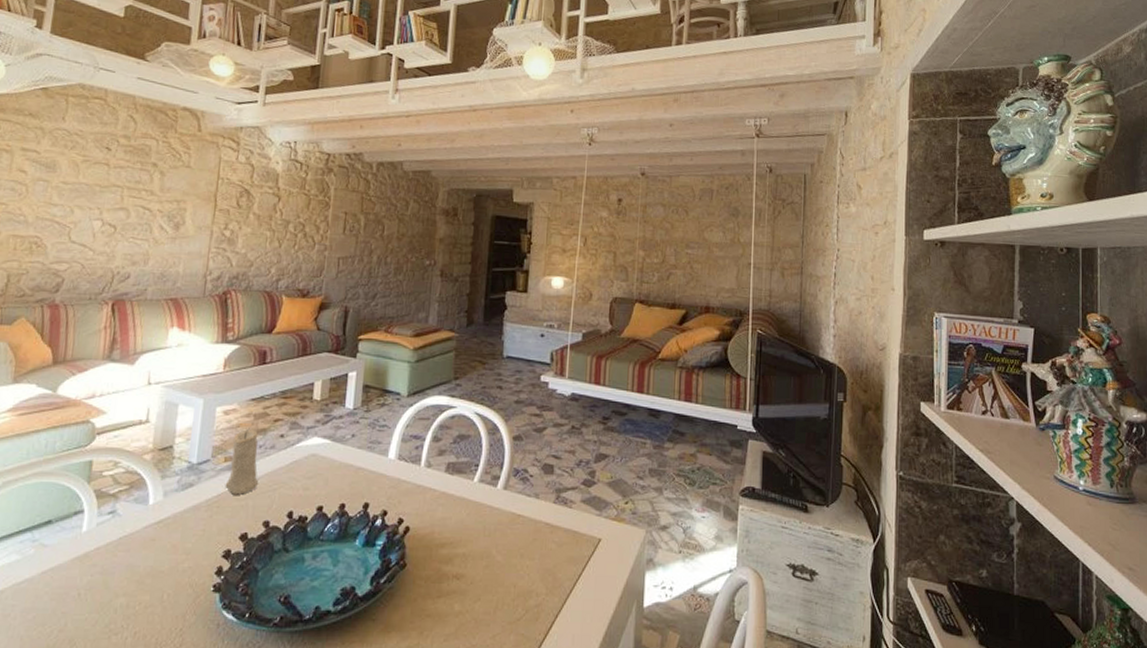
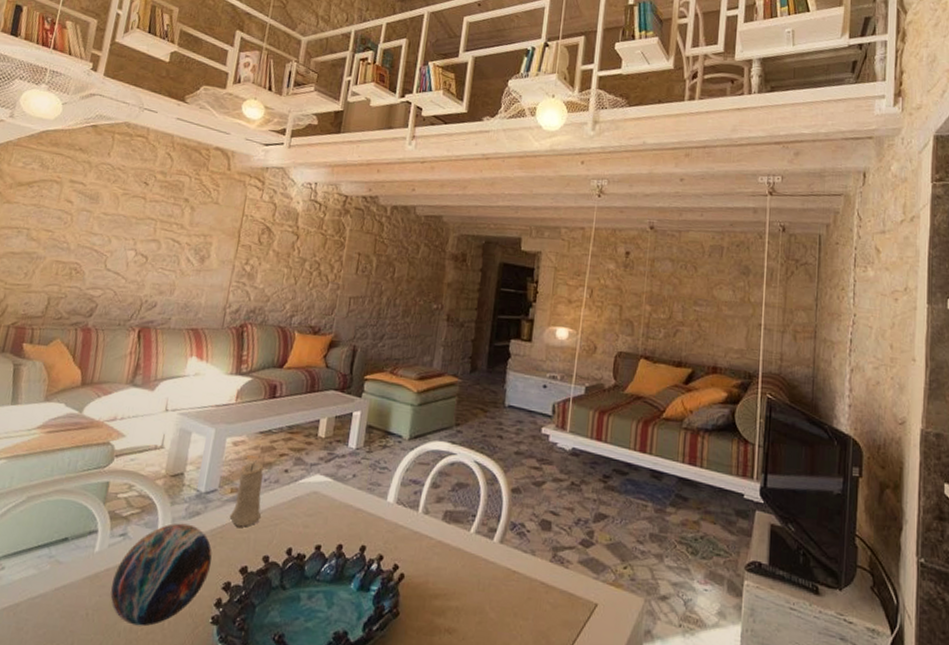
decorative orb: none [102,496,210,601] -> present [110,523,212,627]

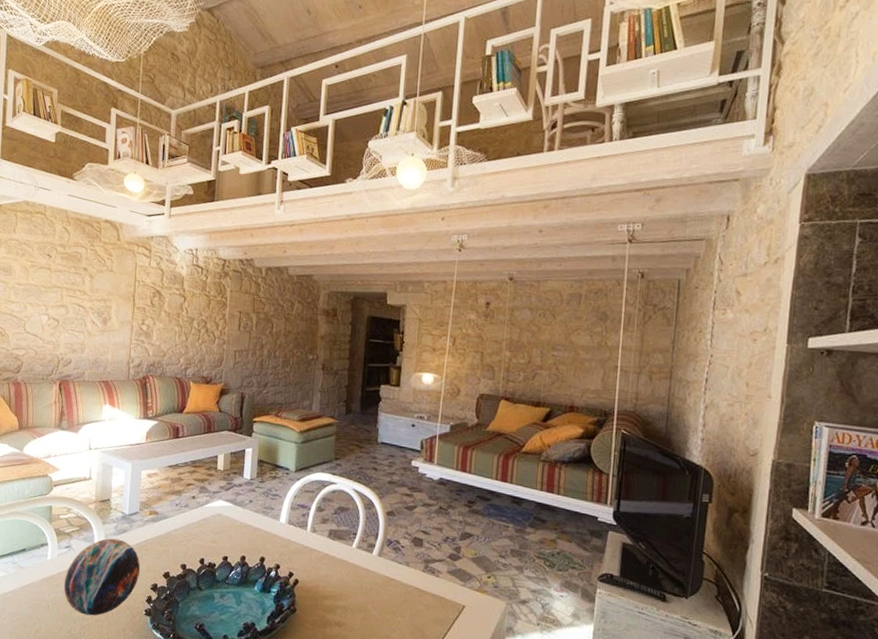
candle: present [229,461,264,527] -> none [151,489,176,542]

